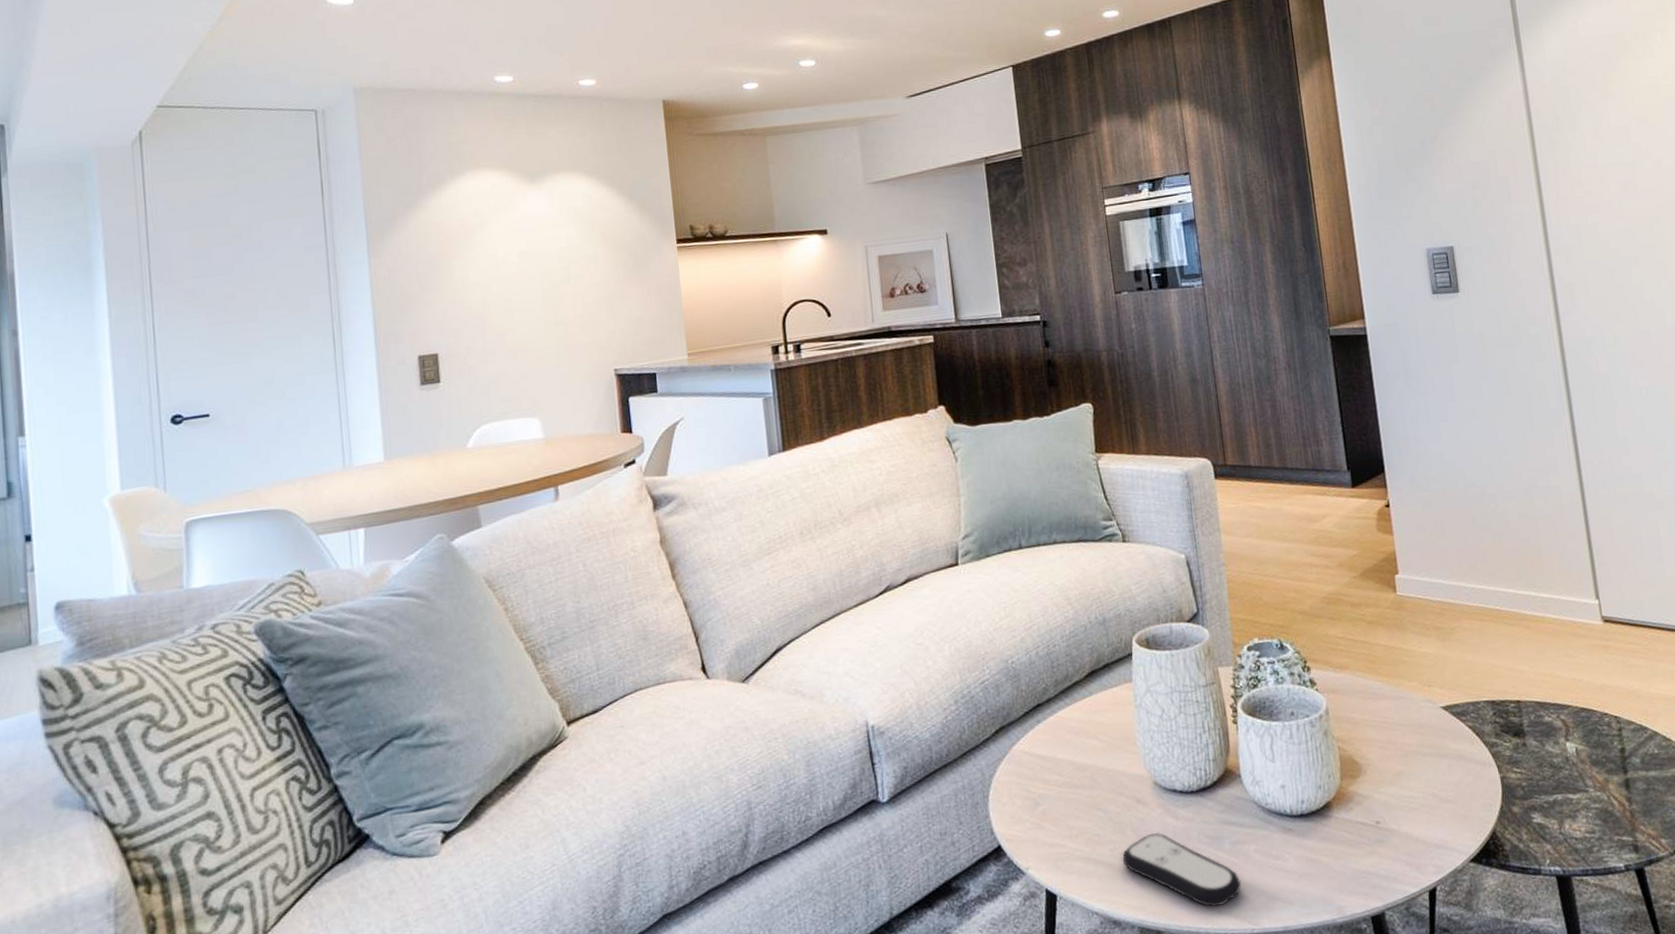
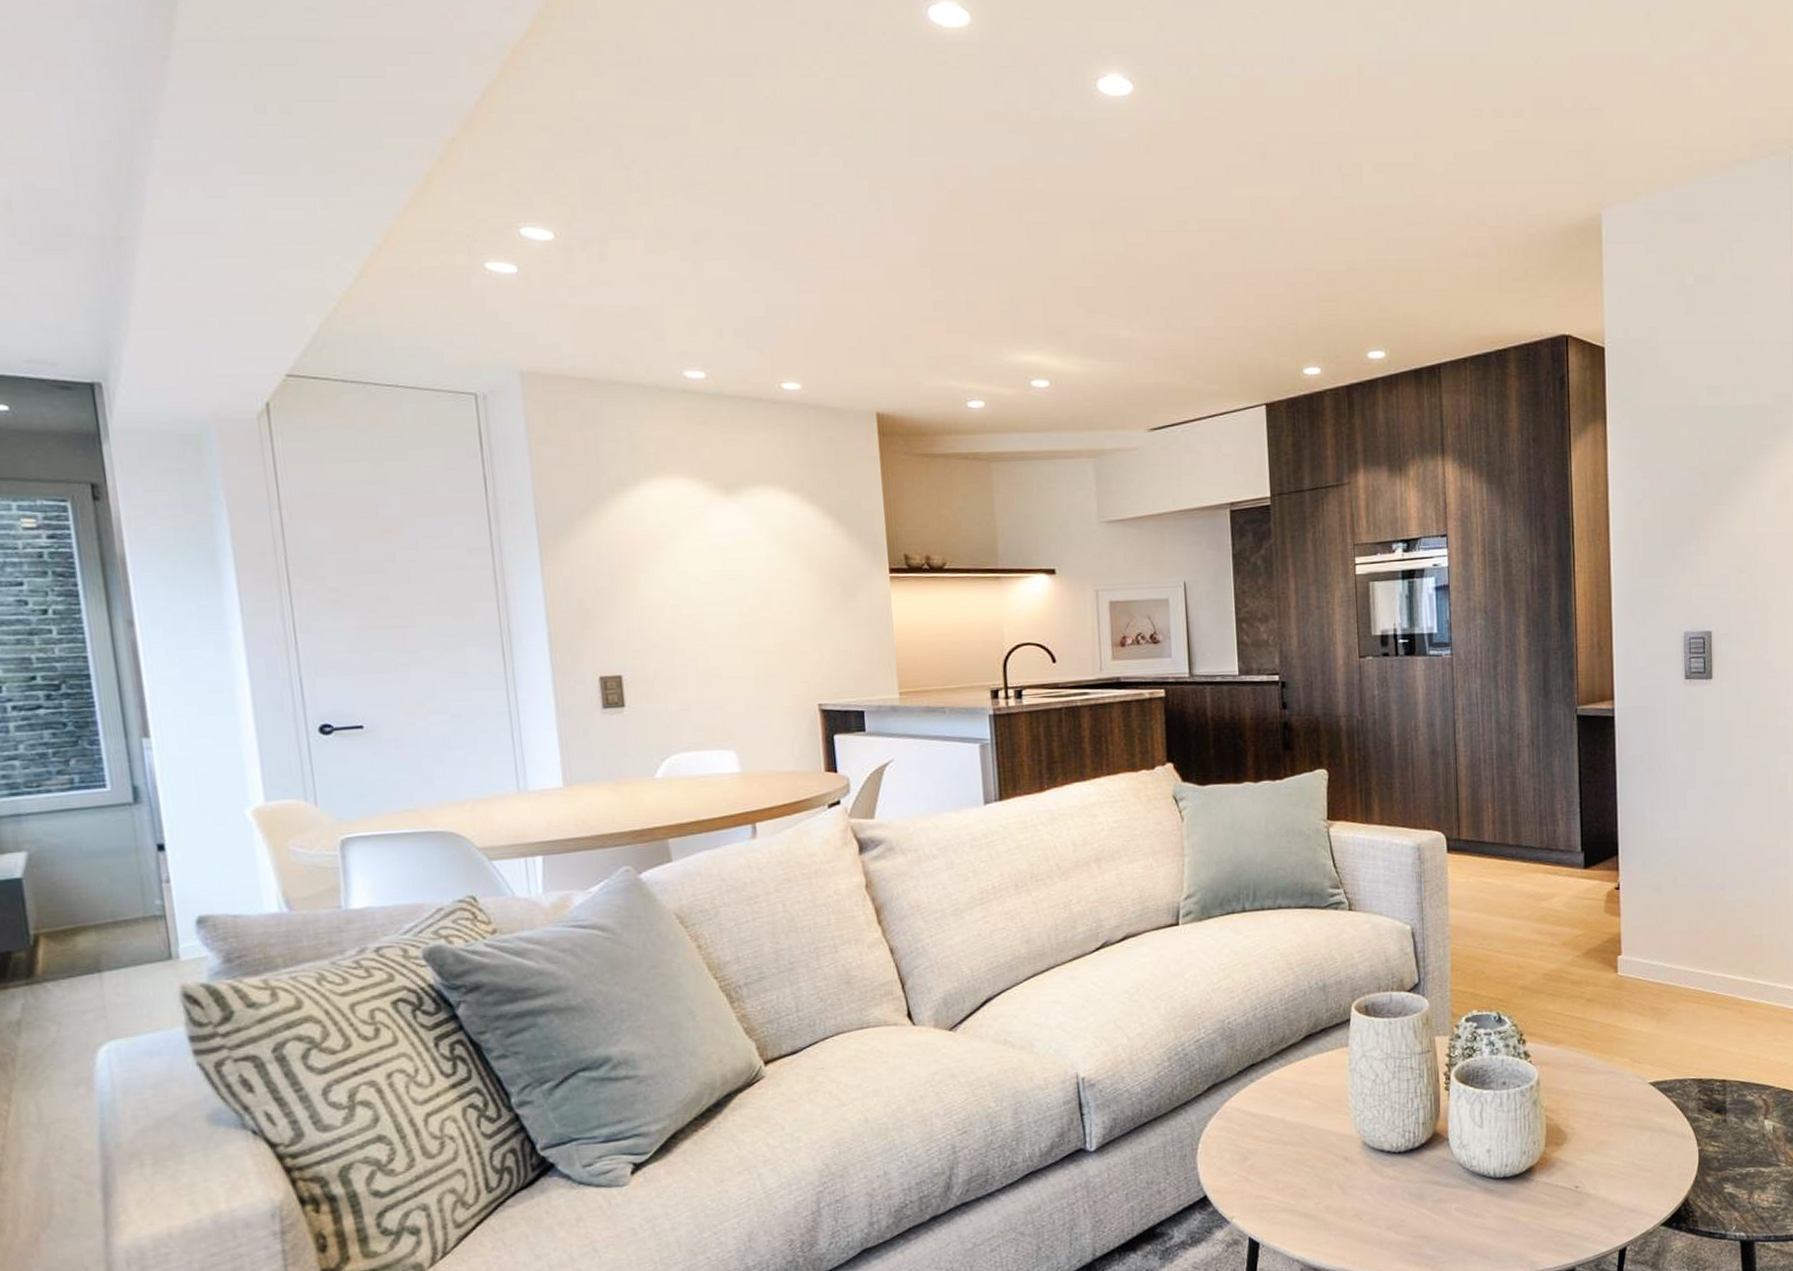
remote control: present [1122,832,1242,907] -> none [1326,1188,1441,1259]

